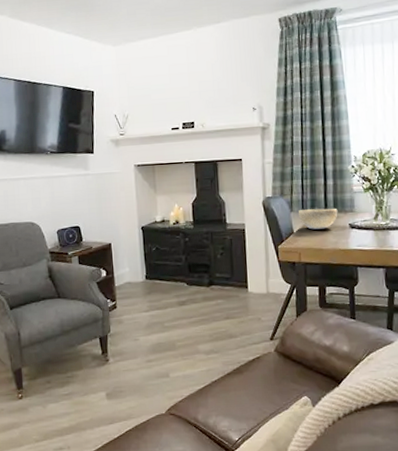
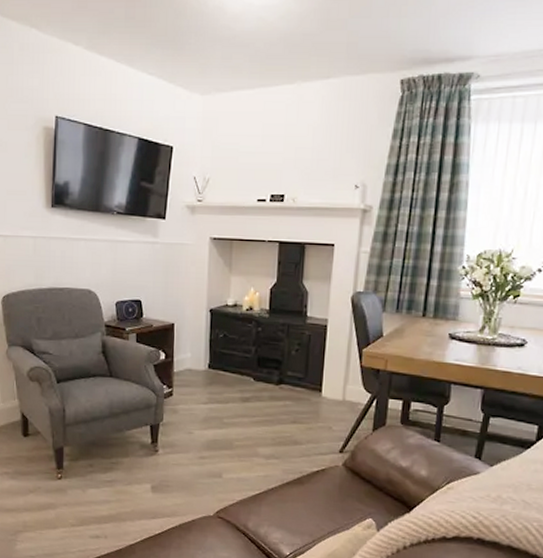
decorative bowl: present [298,208,338,230] -> none [391,311,438,336]

